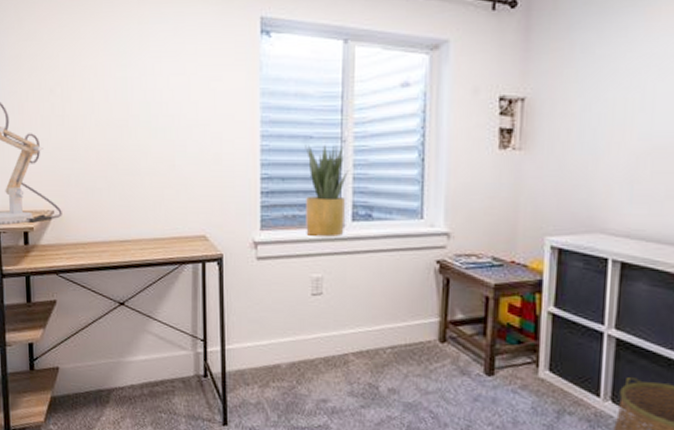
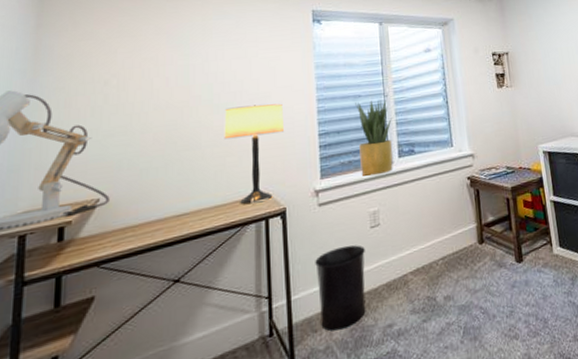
table lamp: none [162,133,224,244] -> present [224,103,285,205]
waste bin: none [250,307,304,390] -> present [315,245,366,331]

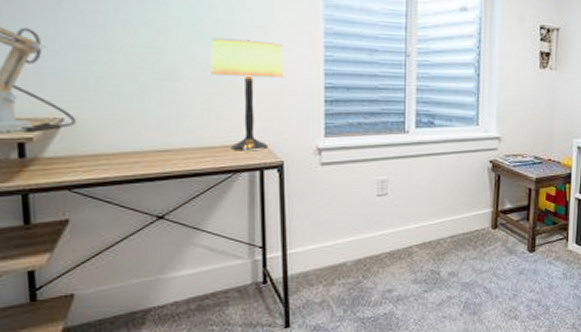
waste bin: present [315,245,366,331] -> none [314,209,369,287]
planter: present [355,98,394,177] -> none [370,57,414,143]

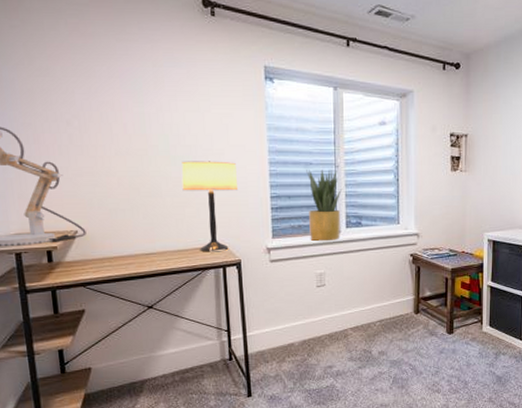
planter: none [370,57,414,143] -> present [306,168,343,242]

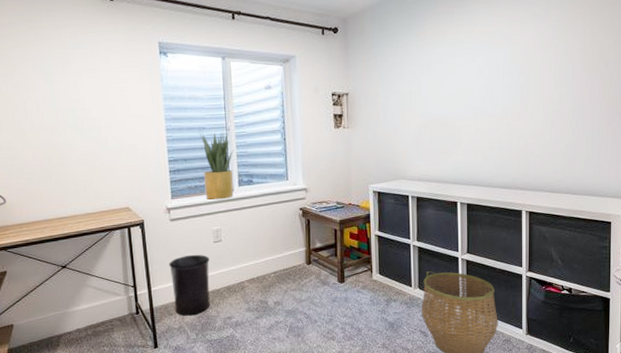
table lamp: present [181,161,239,252] -> none [88,130,139,215]
waste bin: none [267,298,311,364] -> present [169,254,210,316]

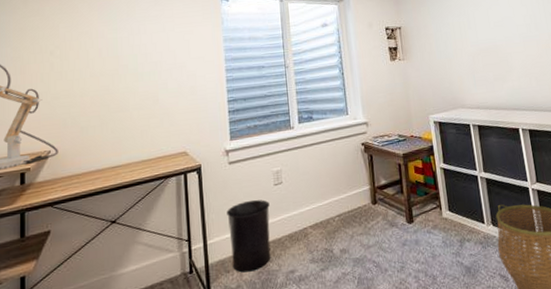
planter: present [200,132,234,200] -> none [259,69,294,140]

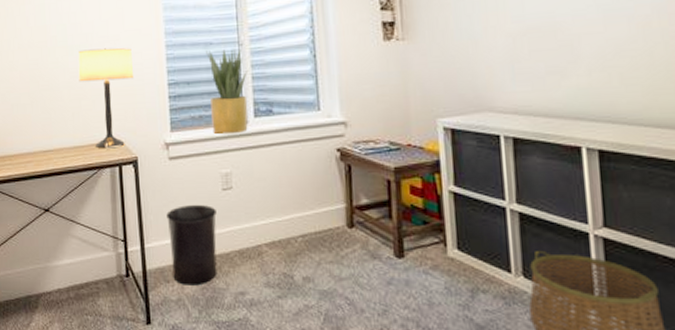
table lamp: none [147,72,199,161] -> present [78,48,134,149]
planter: none [259,69,294,140] -> present [206,47,249,135]

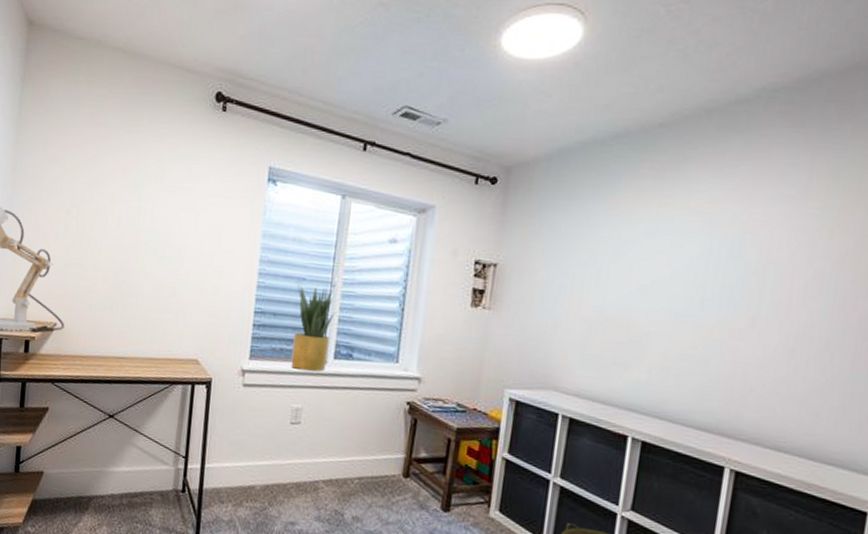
table lamp: present [78,48,134,149] -> none [164,262,223,367]
waste bin: present [166,204,217,286] -> none [228,432,281,510]

